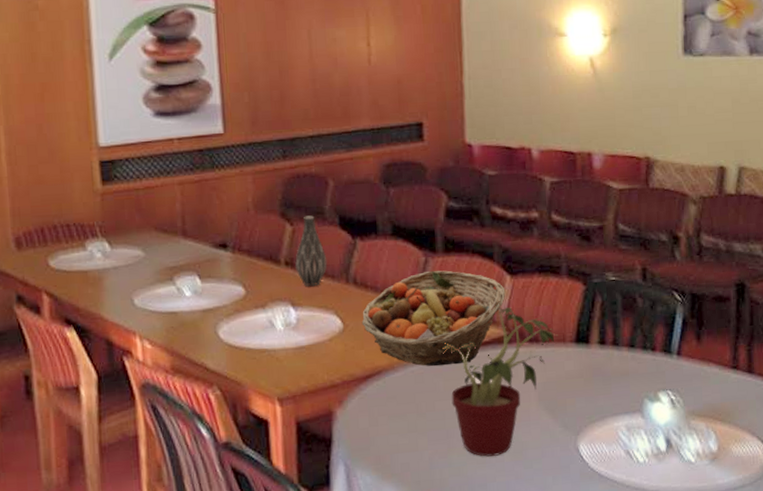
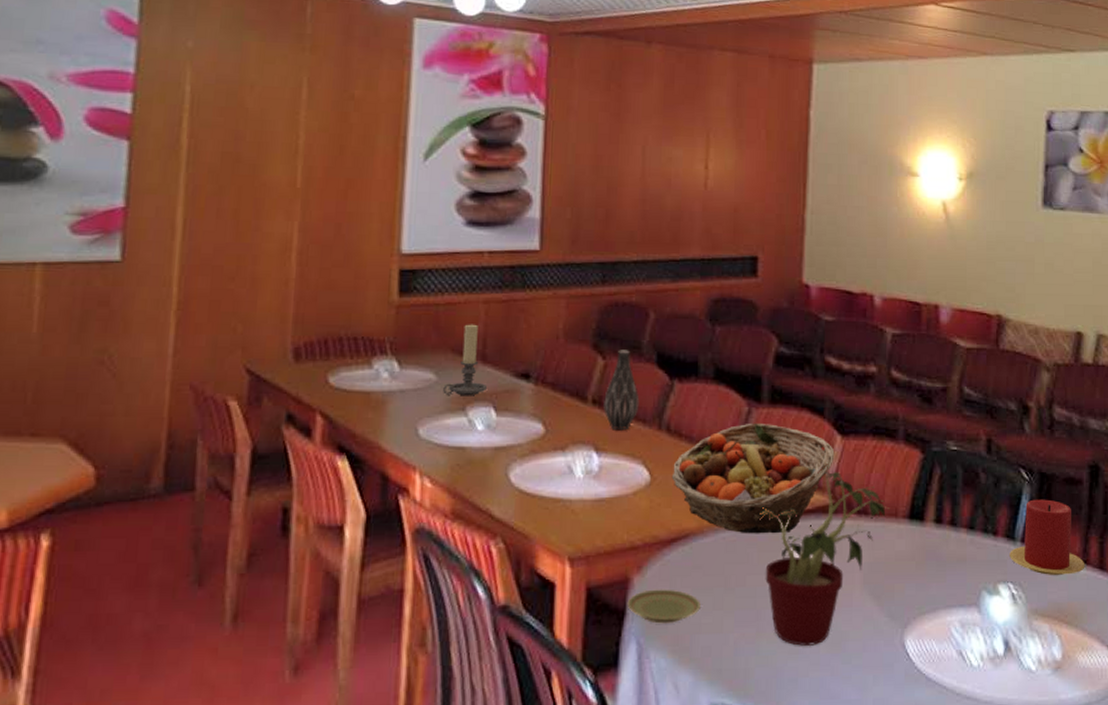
candle holder: none [151,204,190,268] -> present [443,324,486,396]
plate: none [332,418,397,448] -> present [627,589,701,624]
candle: none [667,316,736,381] -> present [1010,499,1085,575]

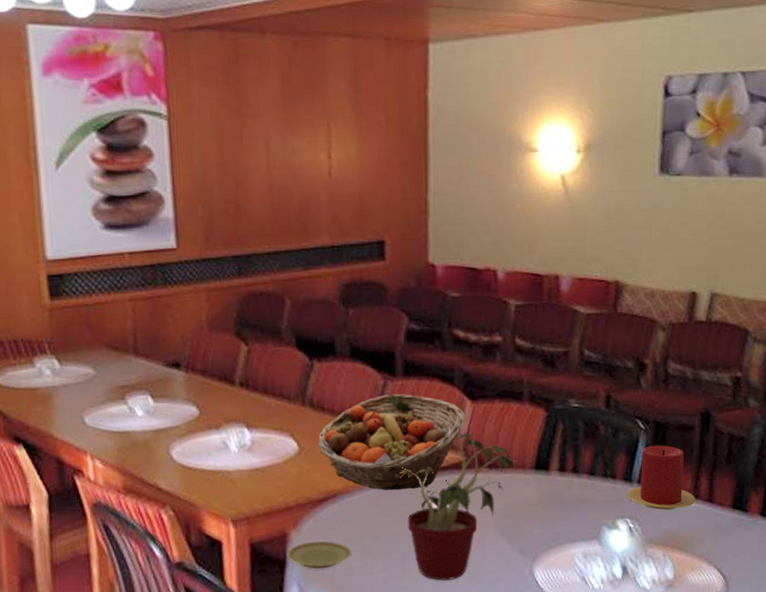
candle holder: present [443,324,486,396] -> none [102,321,142,387]
vase: present [603,350,640,431] -> none [250,335,283,408]

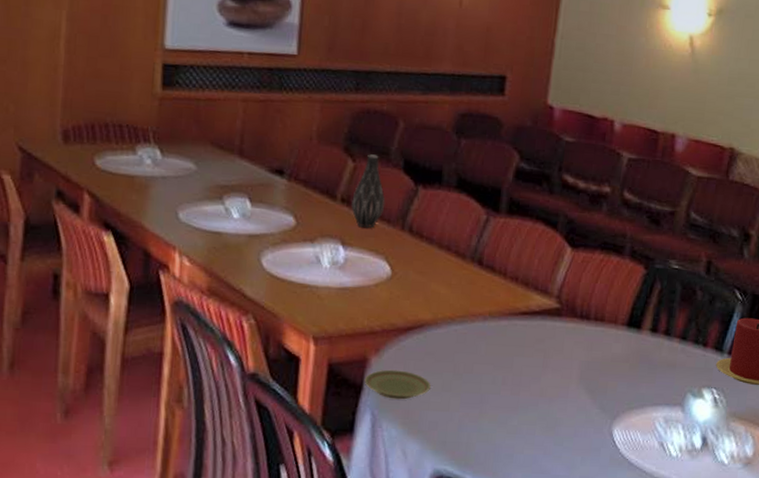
vase: none [250,335,283,408] -> present [351,154,386,228]
fruit basket: present [317,393,466,491] -> none [411,230,564,330]
potted plant: present [397,425,518,581] -> none [488,271,611,428]

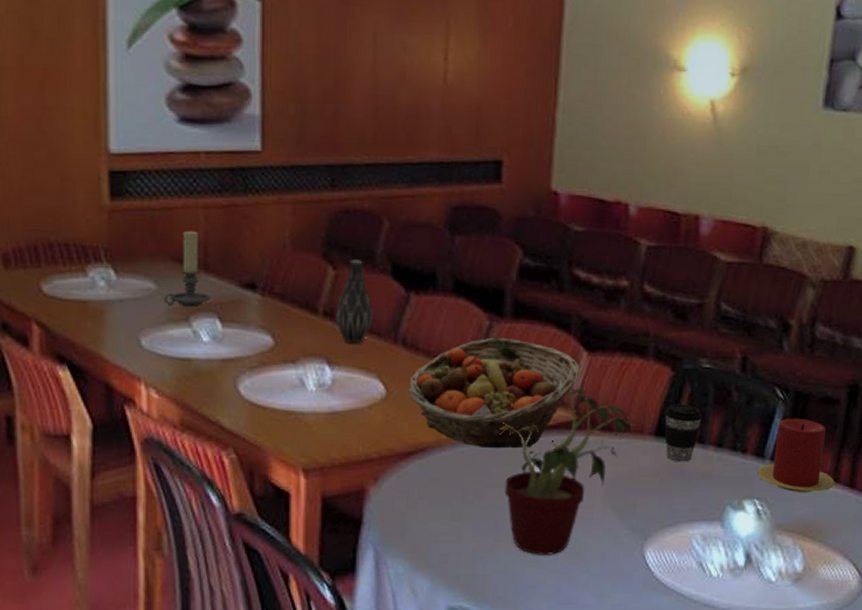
candle holder: none [202,120,243,187] -> present [164,230,210,307]
plate: present [364,369,431,400] -> none [363,500,438,533]
fruit basket: none [411,230,564,330] -> present [408,337,580,449]
potted plant: none [488,271,611,428] -> present [497,379,636,555]
coffee cup: none [635,299,670,352] -> present [664,404,702,462]

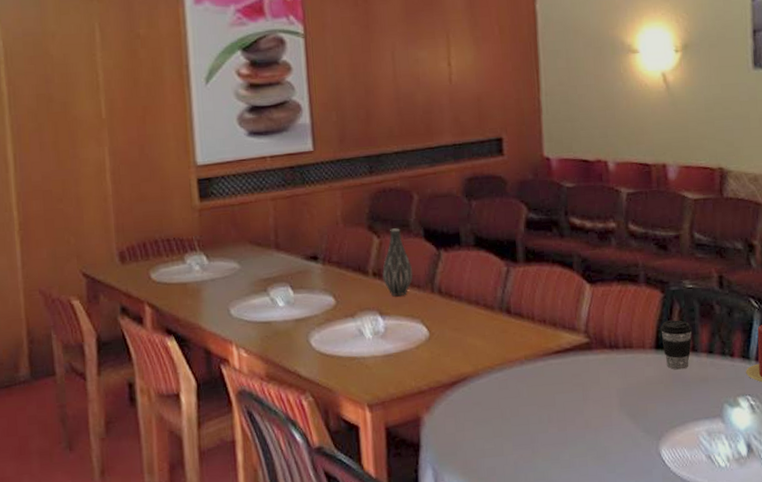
candle holder: present [164,230,210,307] -> none [246,218,282,280]
fruit basket: present [408,337,580,449] -> none [447,279,586,373]
potted plant: present [497,379,636,555] -> none [523,308,638,461]

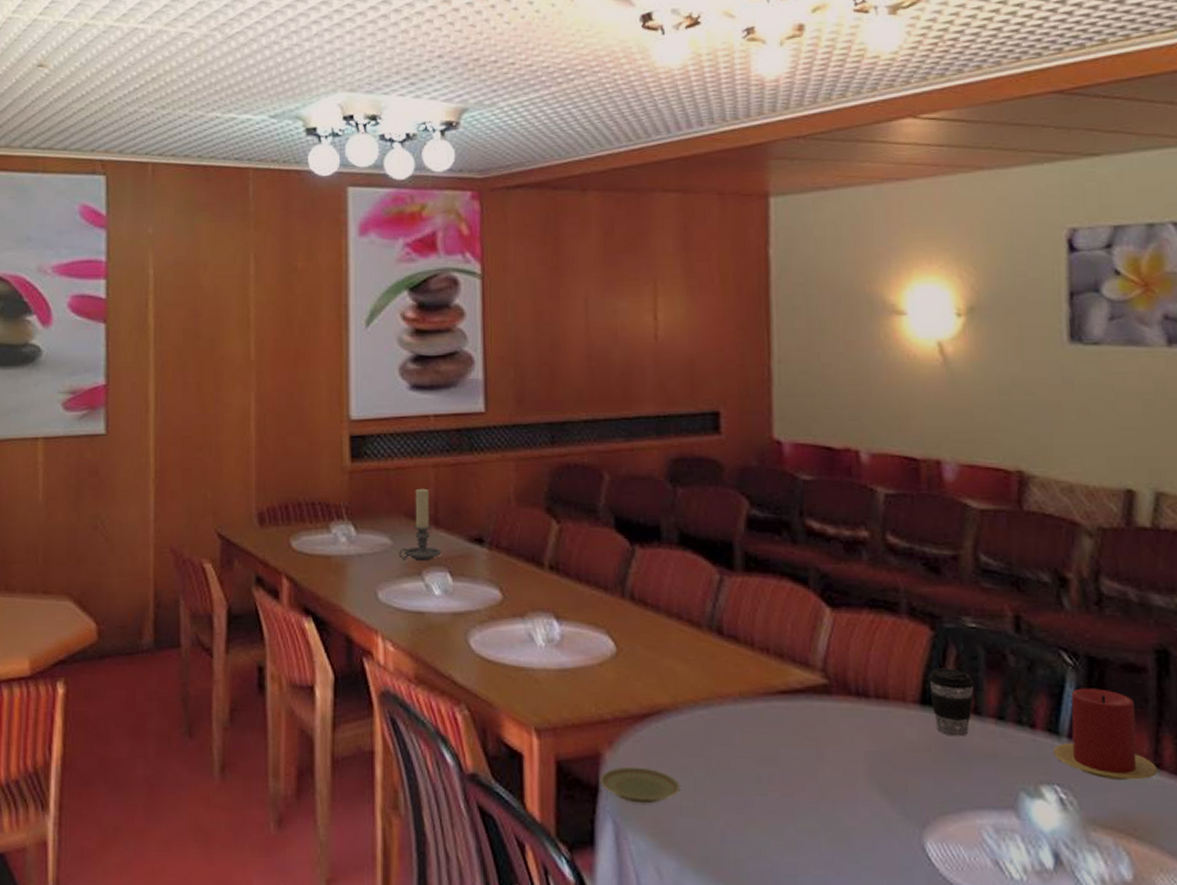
candle holder: none [246,218,282,280] -> present [399,488,441,561]
vase: present [382,228,413,296] -> none [561,513,599,598]
plate: none [420,423,483,452] -> present [599,766,680,804]

